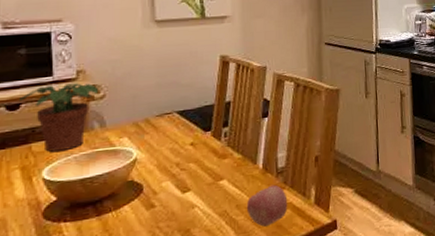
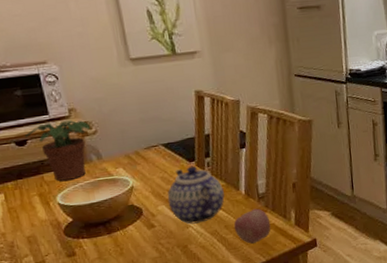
teapot: none [174,135,240,204] -> present [167,165,225,224]

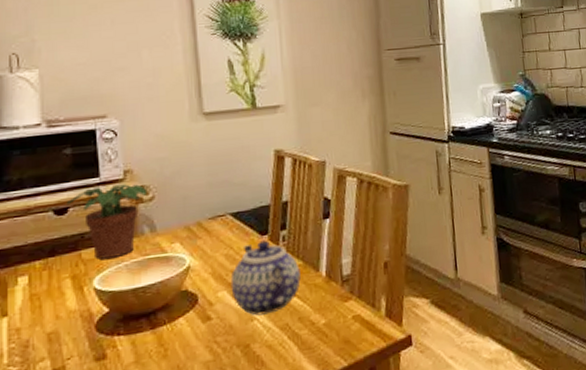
apple: present [233,208,271,244] -> none [309,294,356,342]

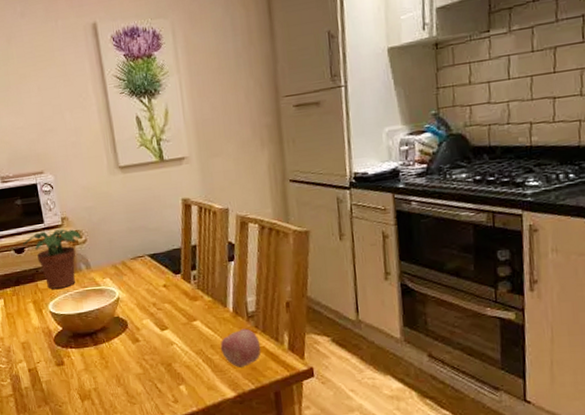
teapot: present [230,240,301,316] -> none [152,278,211,341]
apple: none [309,294,356,342] -> present [220,328,261,367]

